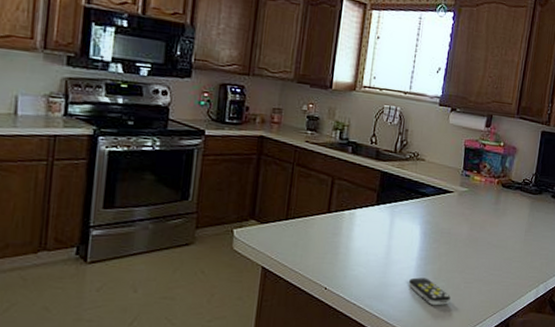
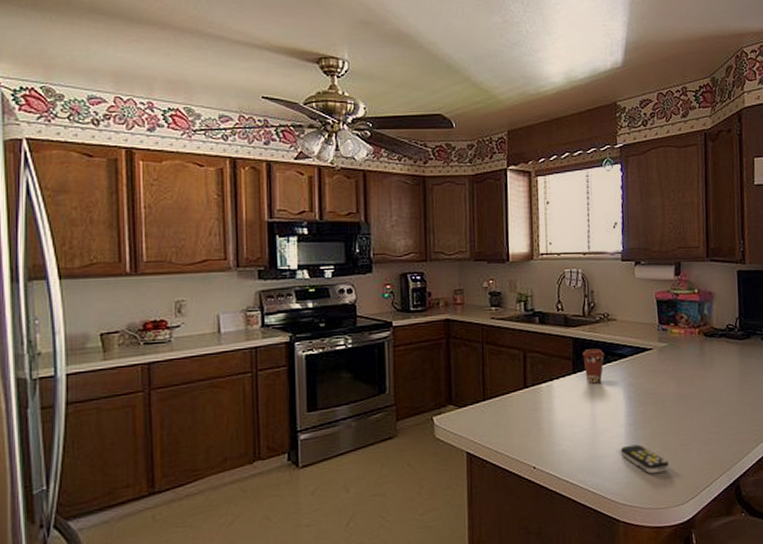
coffee cup: none [387,184,408,218] -> present [582,349,604,384]

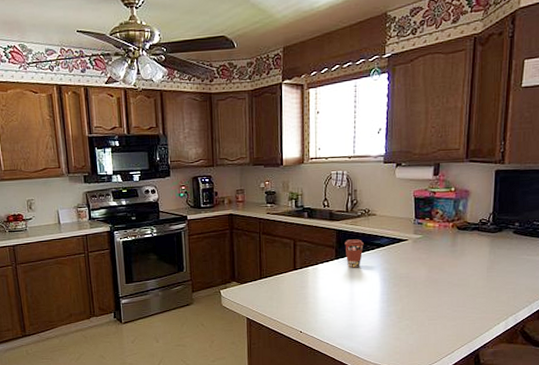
remote control: present [620,444,669,474] -> none [374,318,416,342]

